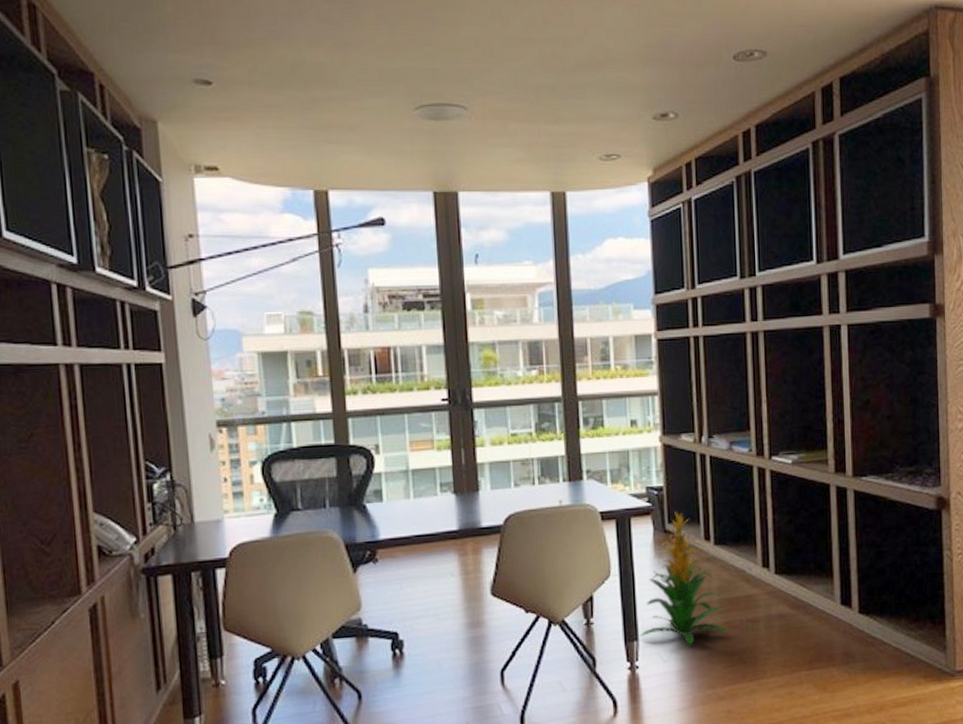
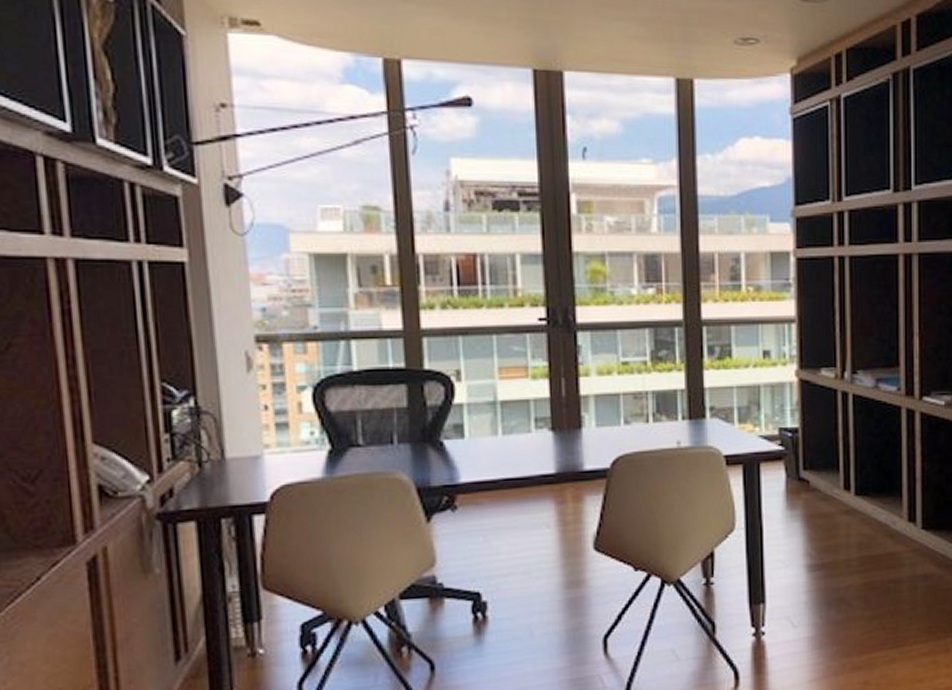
indoor plant: present [640,510,727,645] -> none [767,455,866,609]

